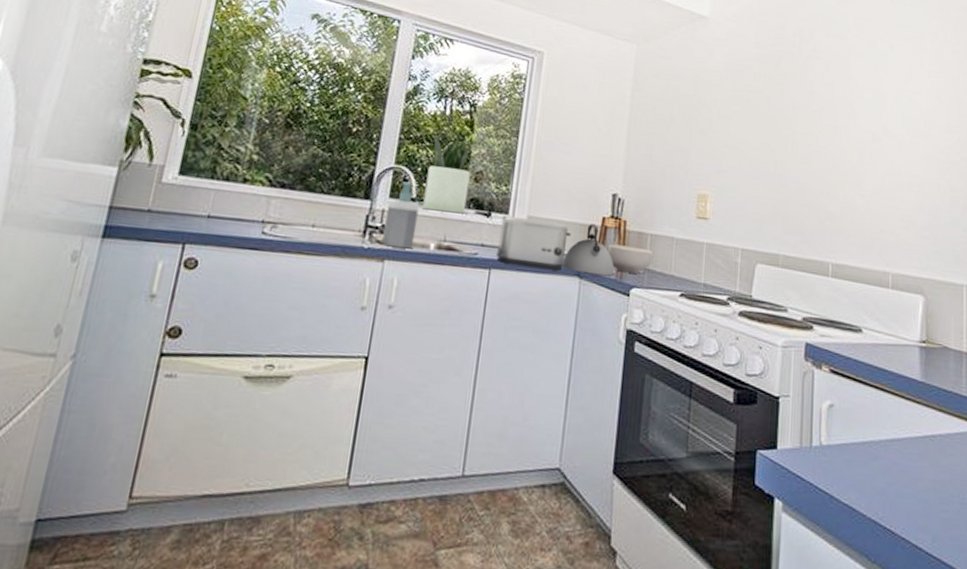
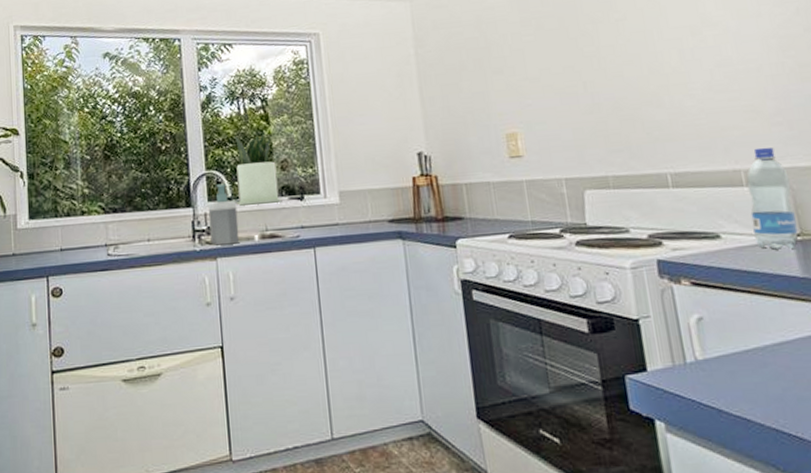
toaster: present [496,215,571,272] -> none [314,191,385,241]
kettle: present [562,224,615,277] -> none [382,186,436,235]
bowl: present [608,244,653,274] -> none [424,199,472,226]
bottle: none [890,255,926,355] -> present [746,147,799,250]

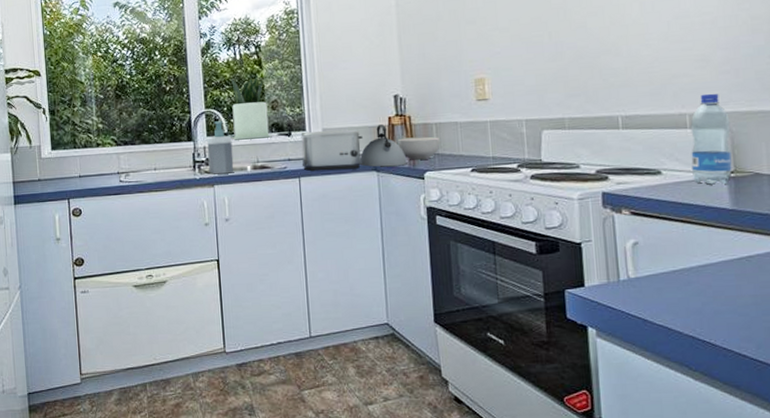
toaster: none [314,191,385,241] -> present [300,129,363,172]
kettle: none [382,186,436,235] -> present [359,124,407,168]
bowl: none [424,199,472,226] -> present [398,136,440,160]

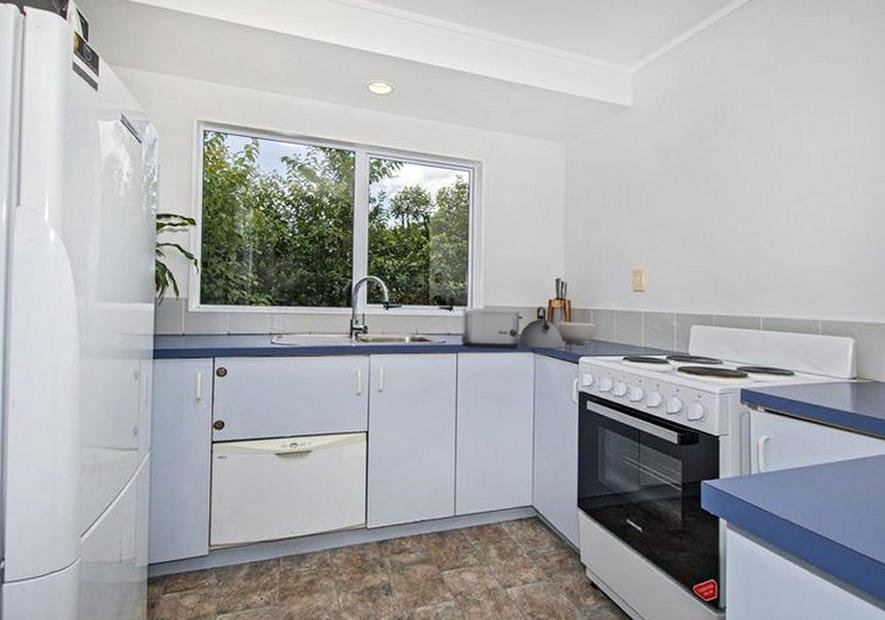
soap bottle: present [207,121,234,175] -> none [366,289,392,343]
planter: present [230,74,273,141] -> none [391,245,435,312]
bottle: present [690,93,732,185] -> none [821,303,856,390]

